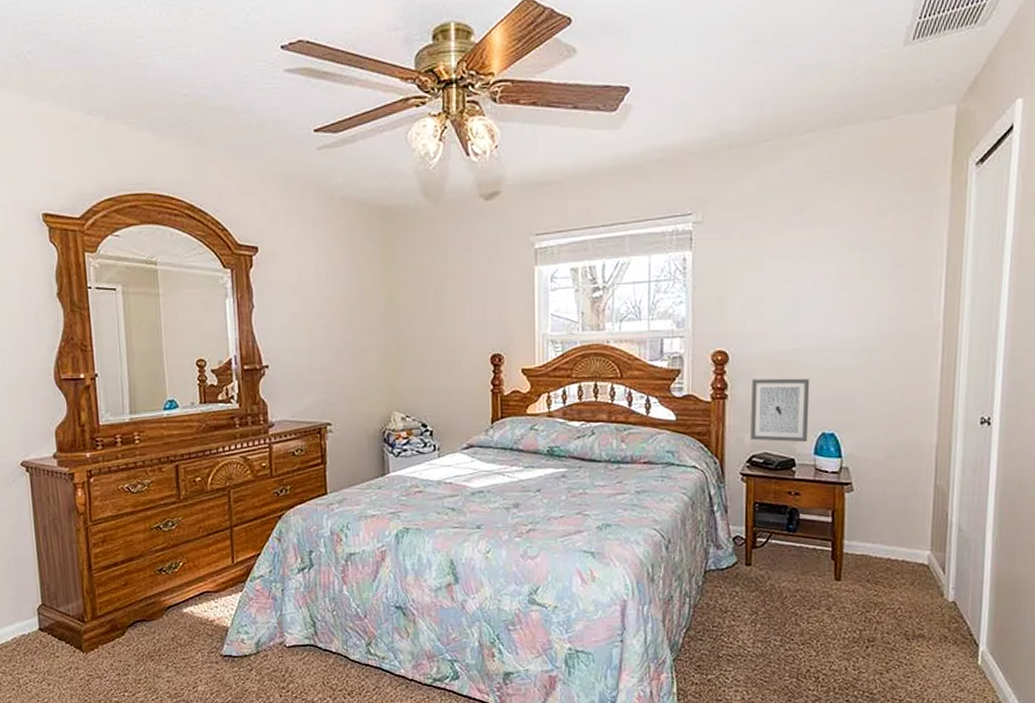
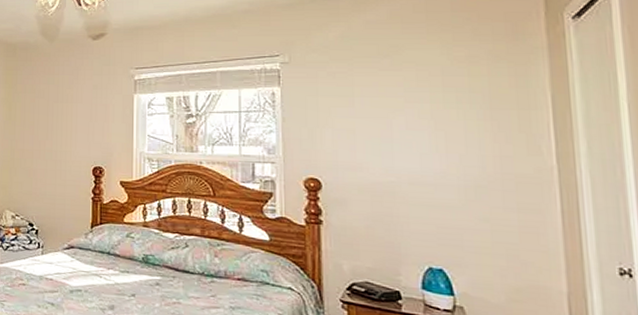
wall art: present [750,378,810,443] -> none [347,207,414,276]

